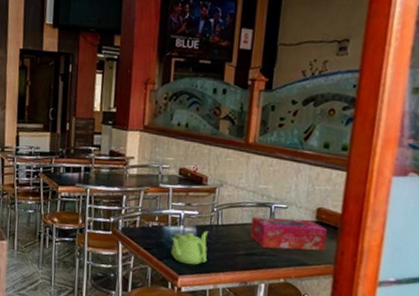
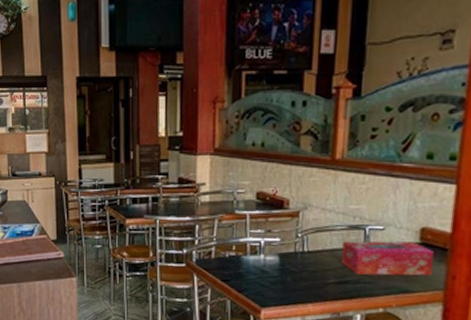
teapot: present [171,231,209,265] -> none [250,259,294,297]

